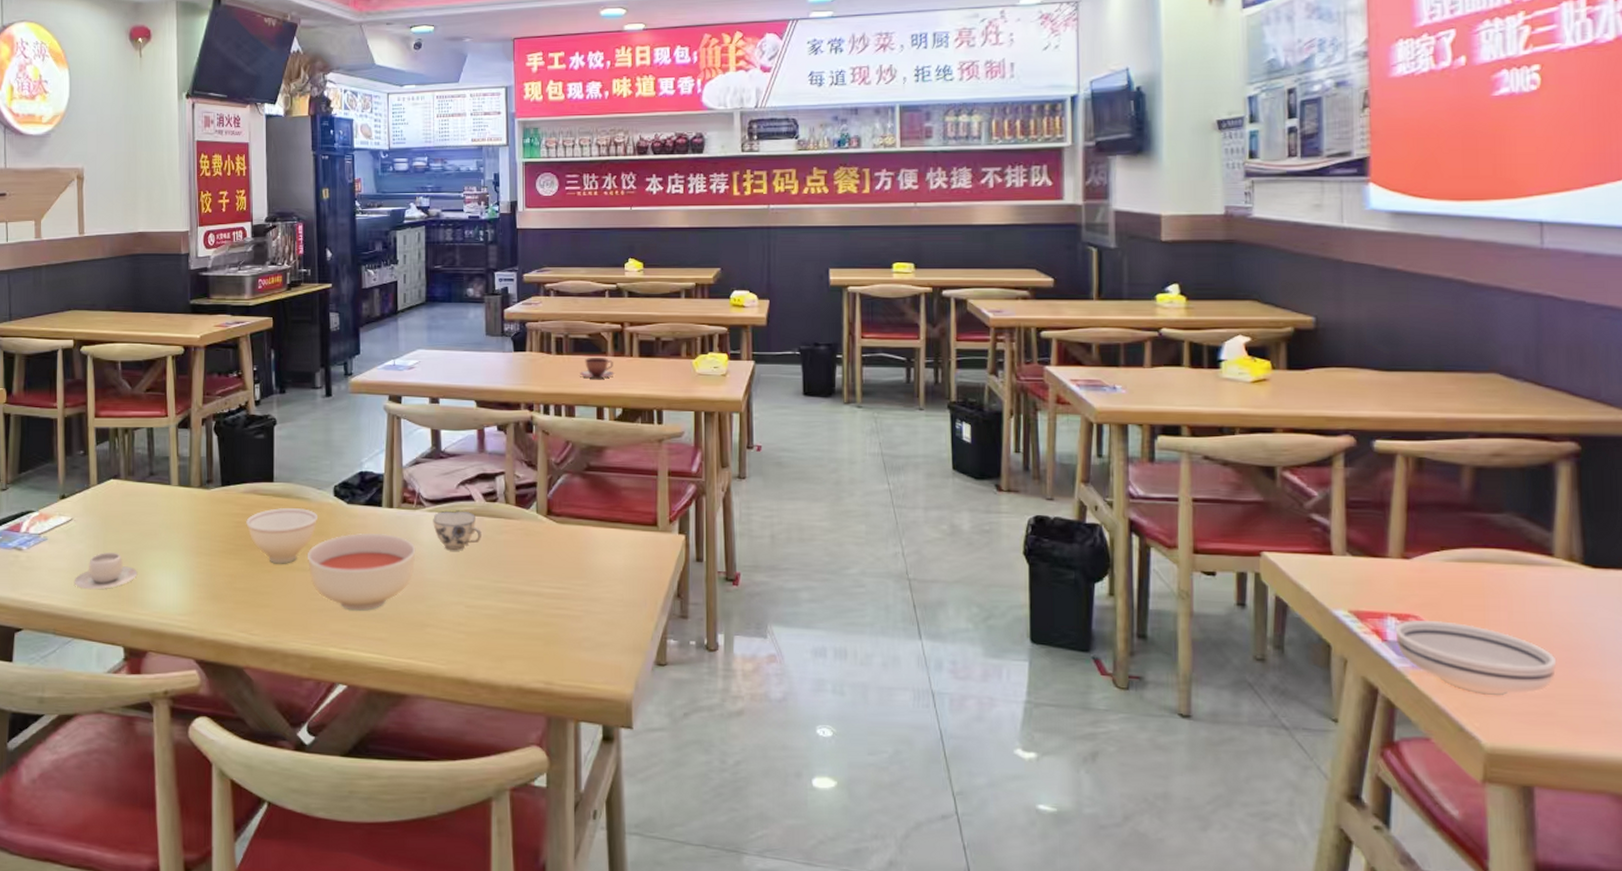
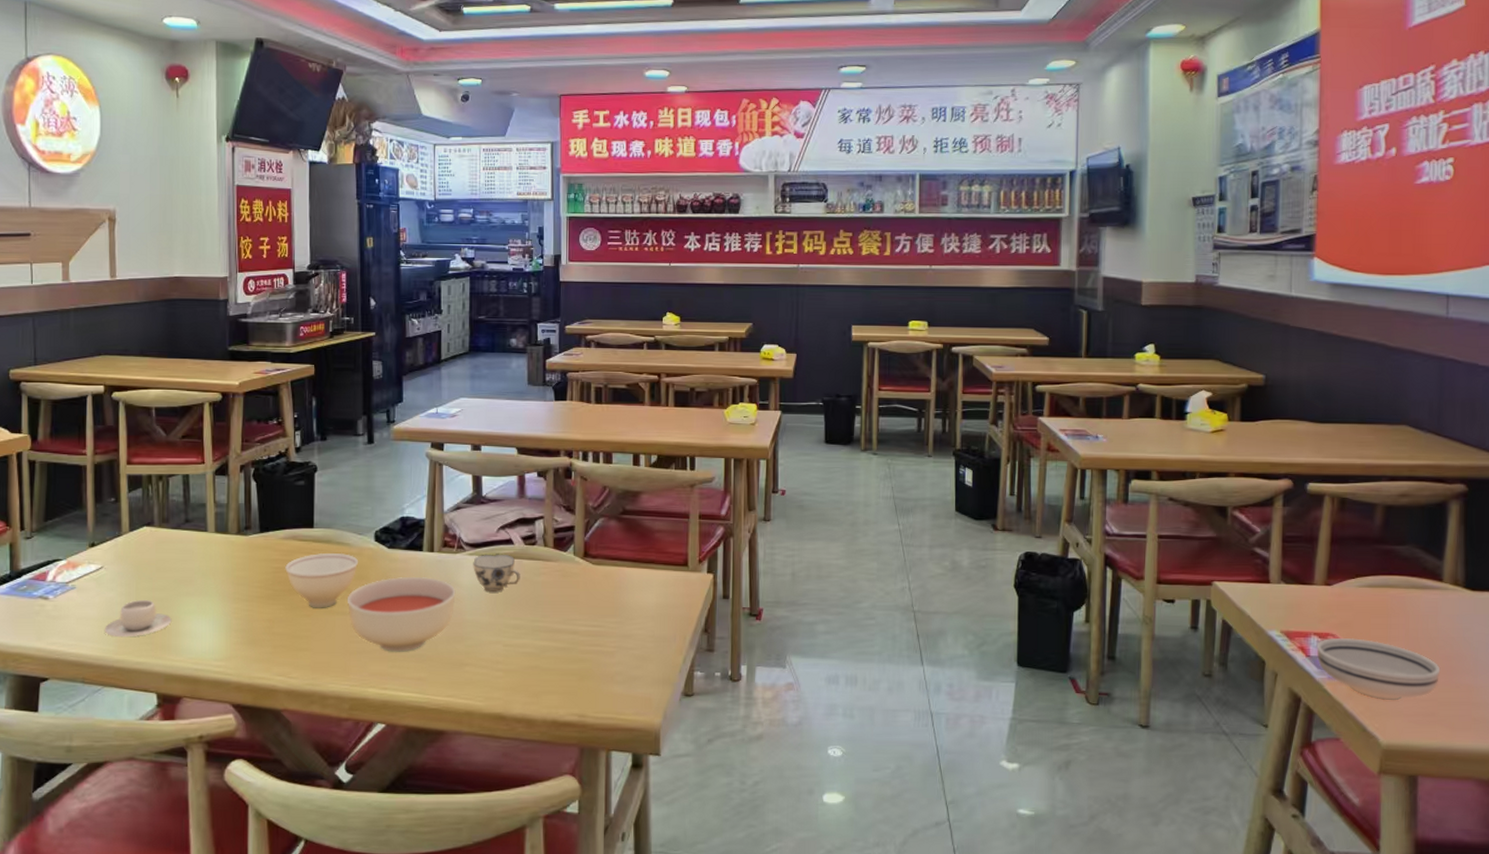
teacup: present [580,358,614,379] -> none [618,407,651,427]

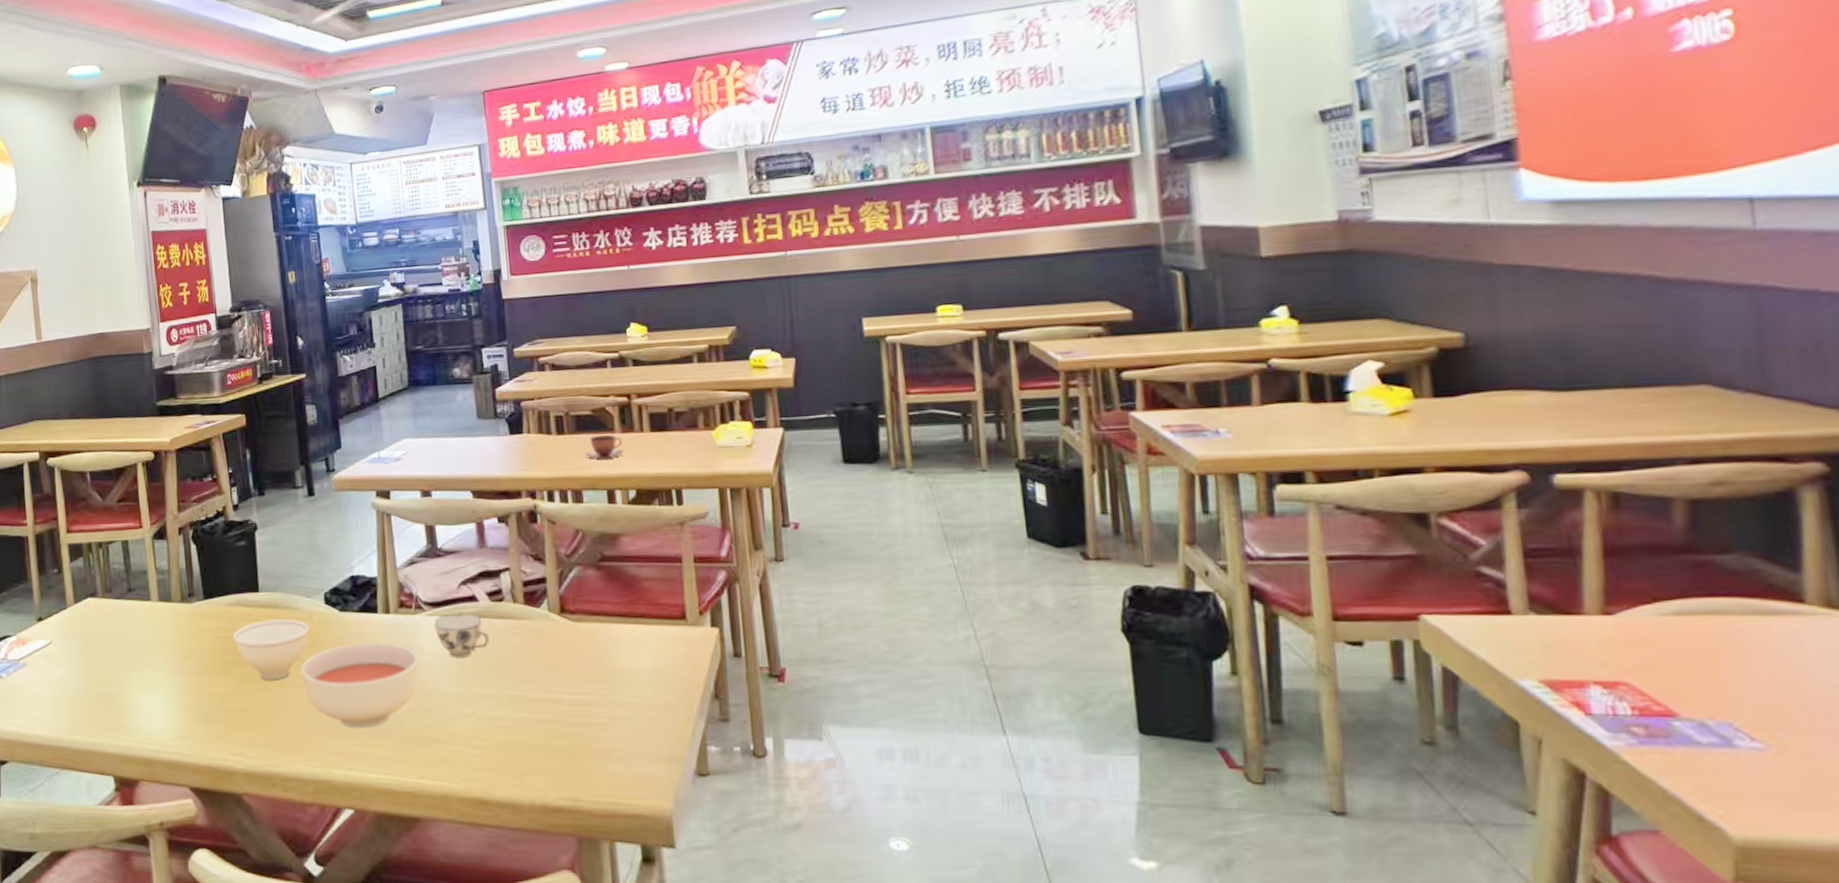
teacup: present [104,599,172,638] -> none [57,675,123,717]
teacup: none [618,407,651,427] -> present [585,435,624,459]
bowl: present [1316,638,1441,700] -> none [1600,688,1822,775]

